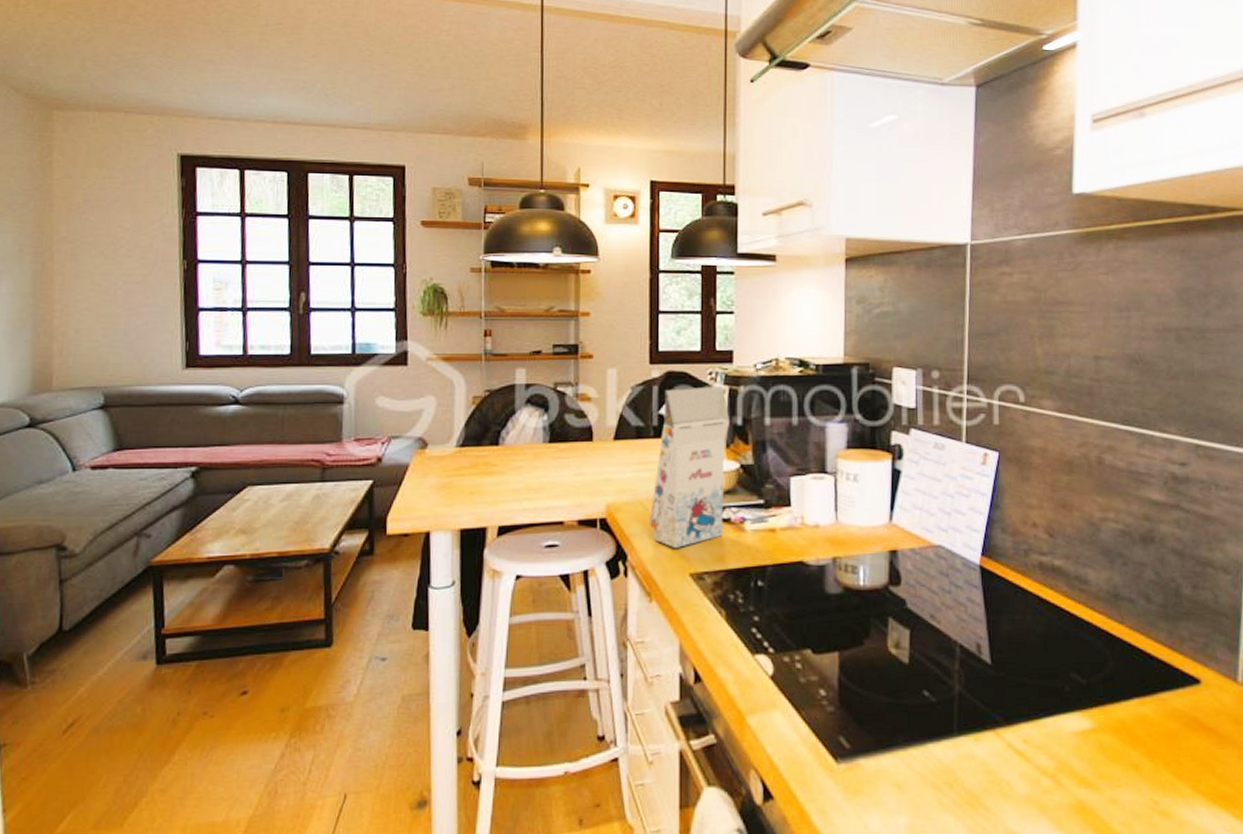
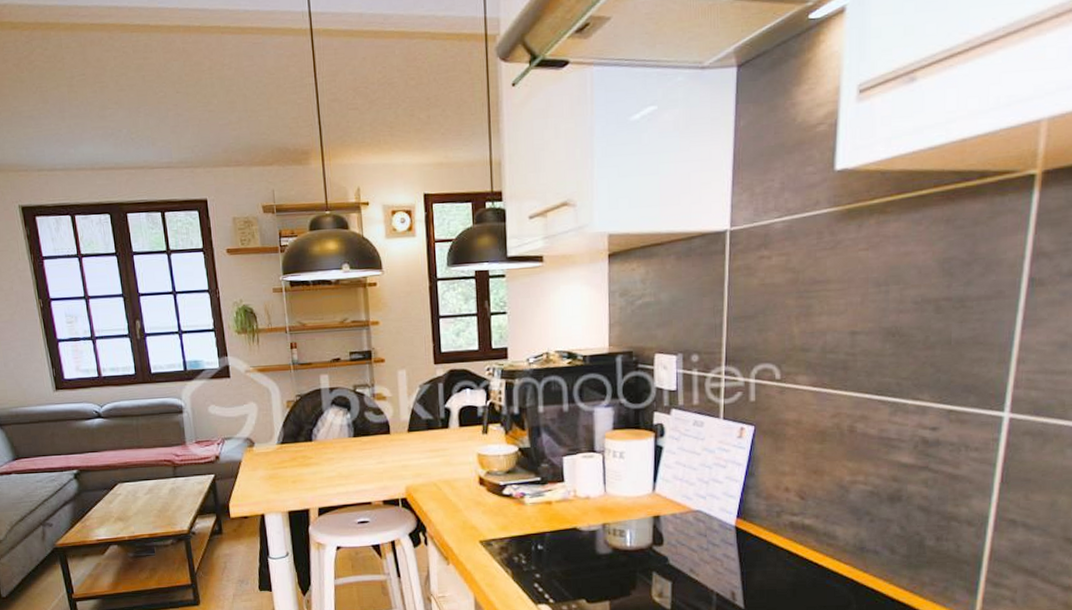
gift box: present [649,386,730,549] -> none [442,380,508,521]

